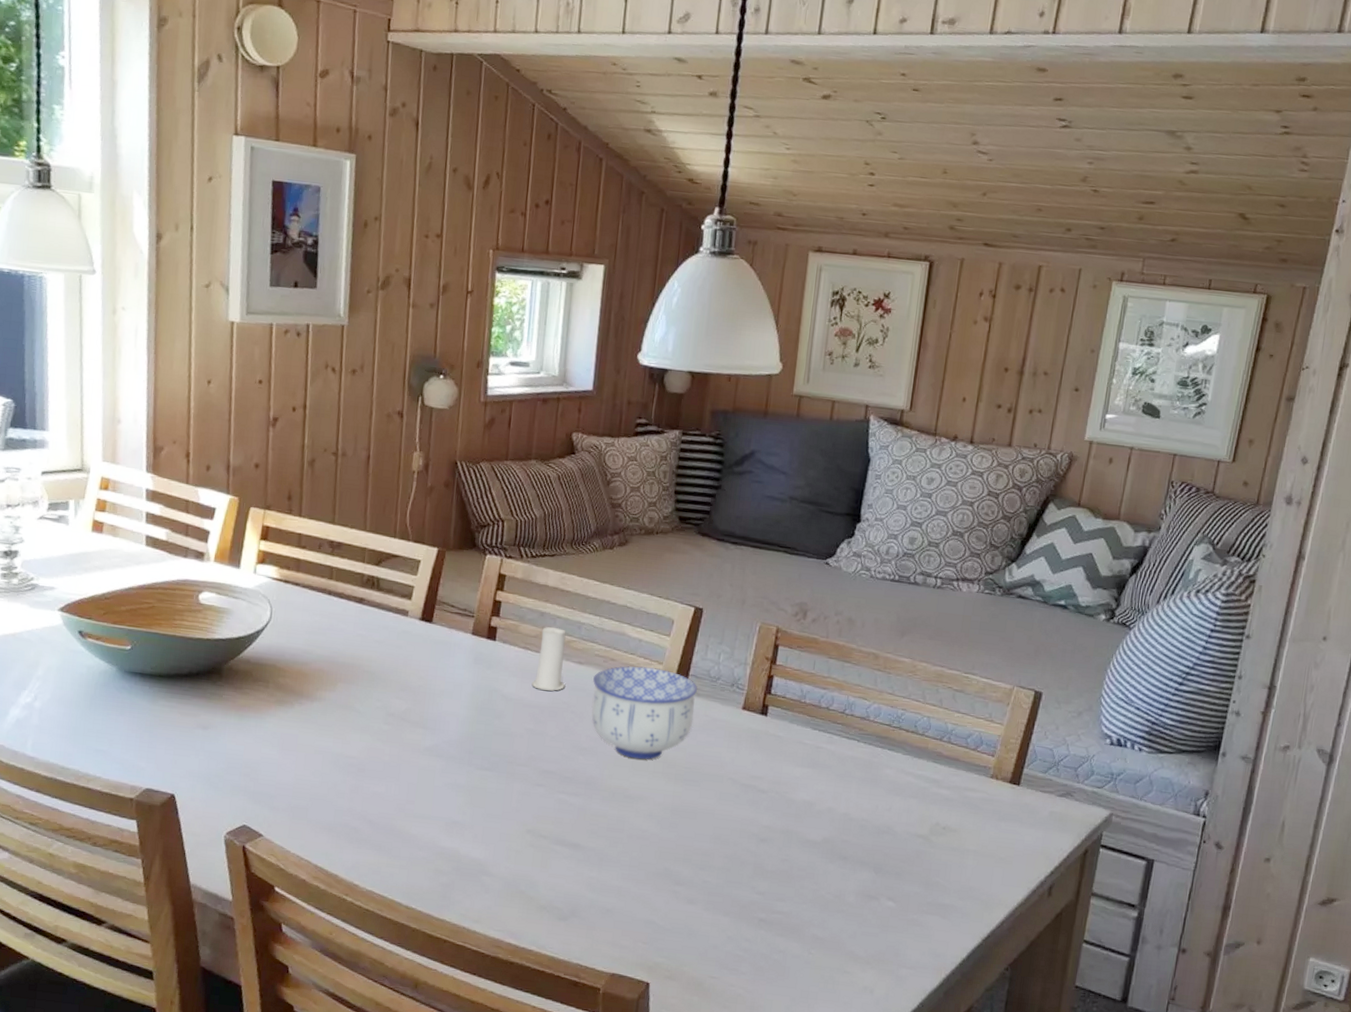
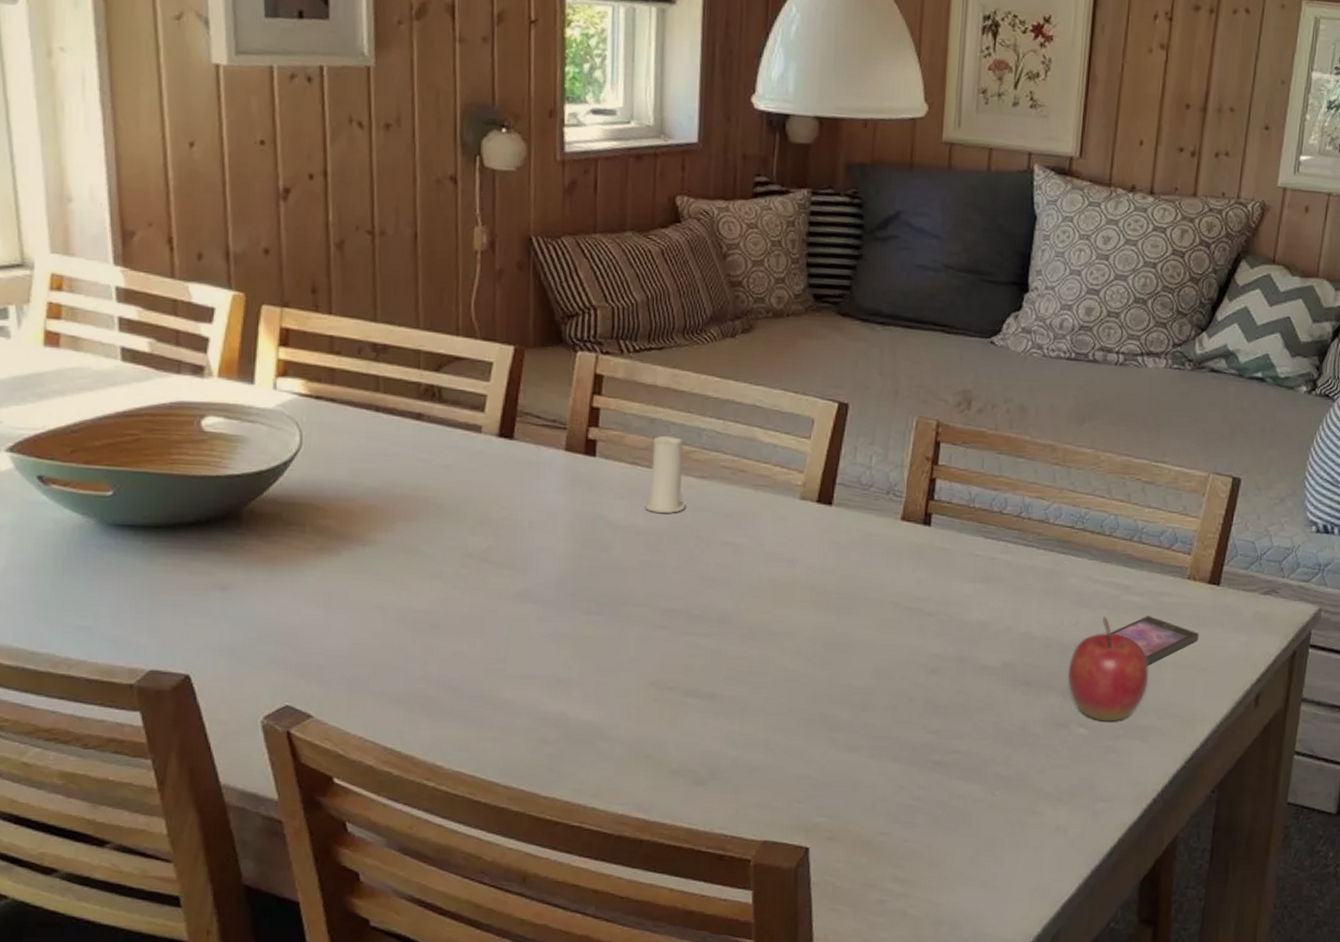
bowl: present [591,666,698,760] -> none [719,476,848,588]
apple: none [880,805,952,898] -> present [1068,617,1149,722]
smartphone: none [919,807,999,851] -> present [1110,616,1199,666]

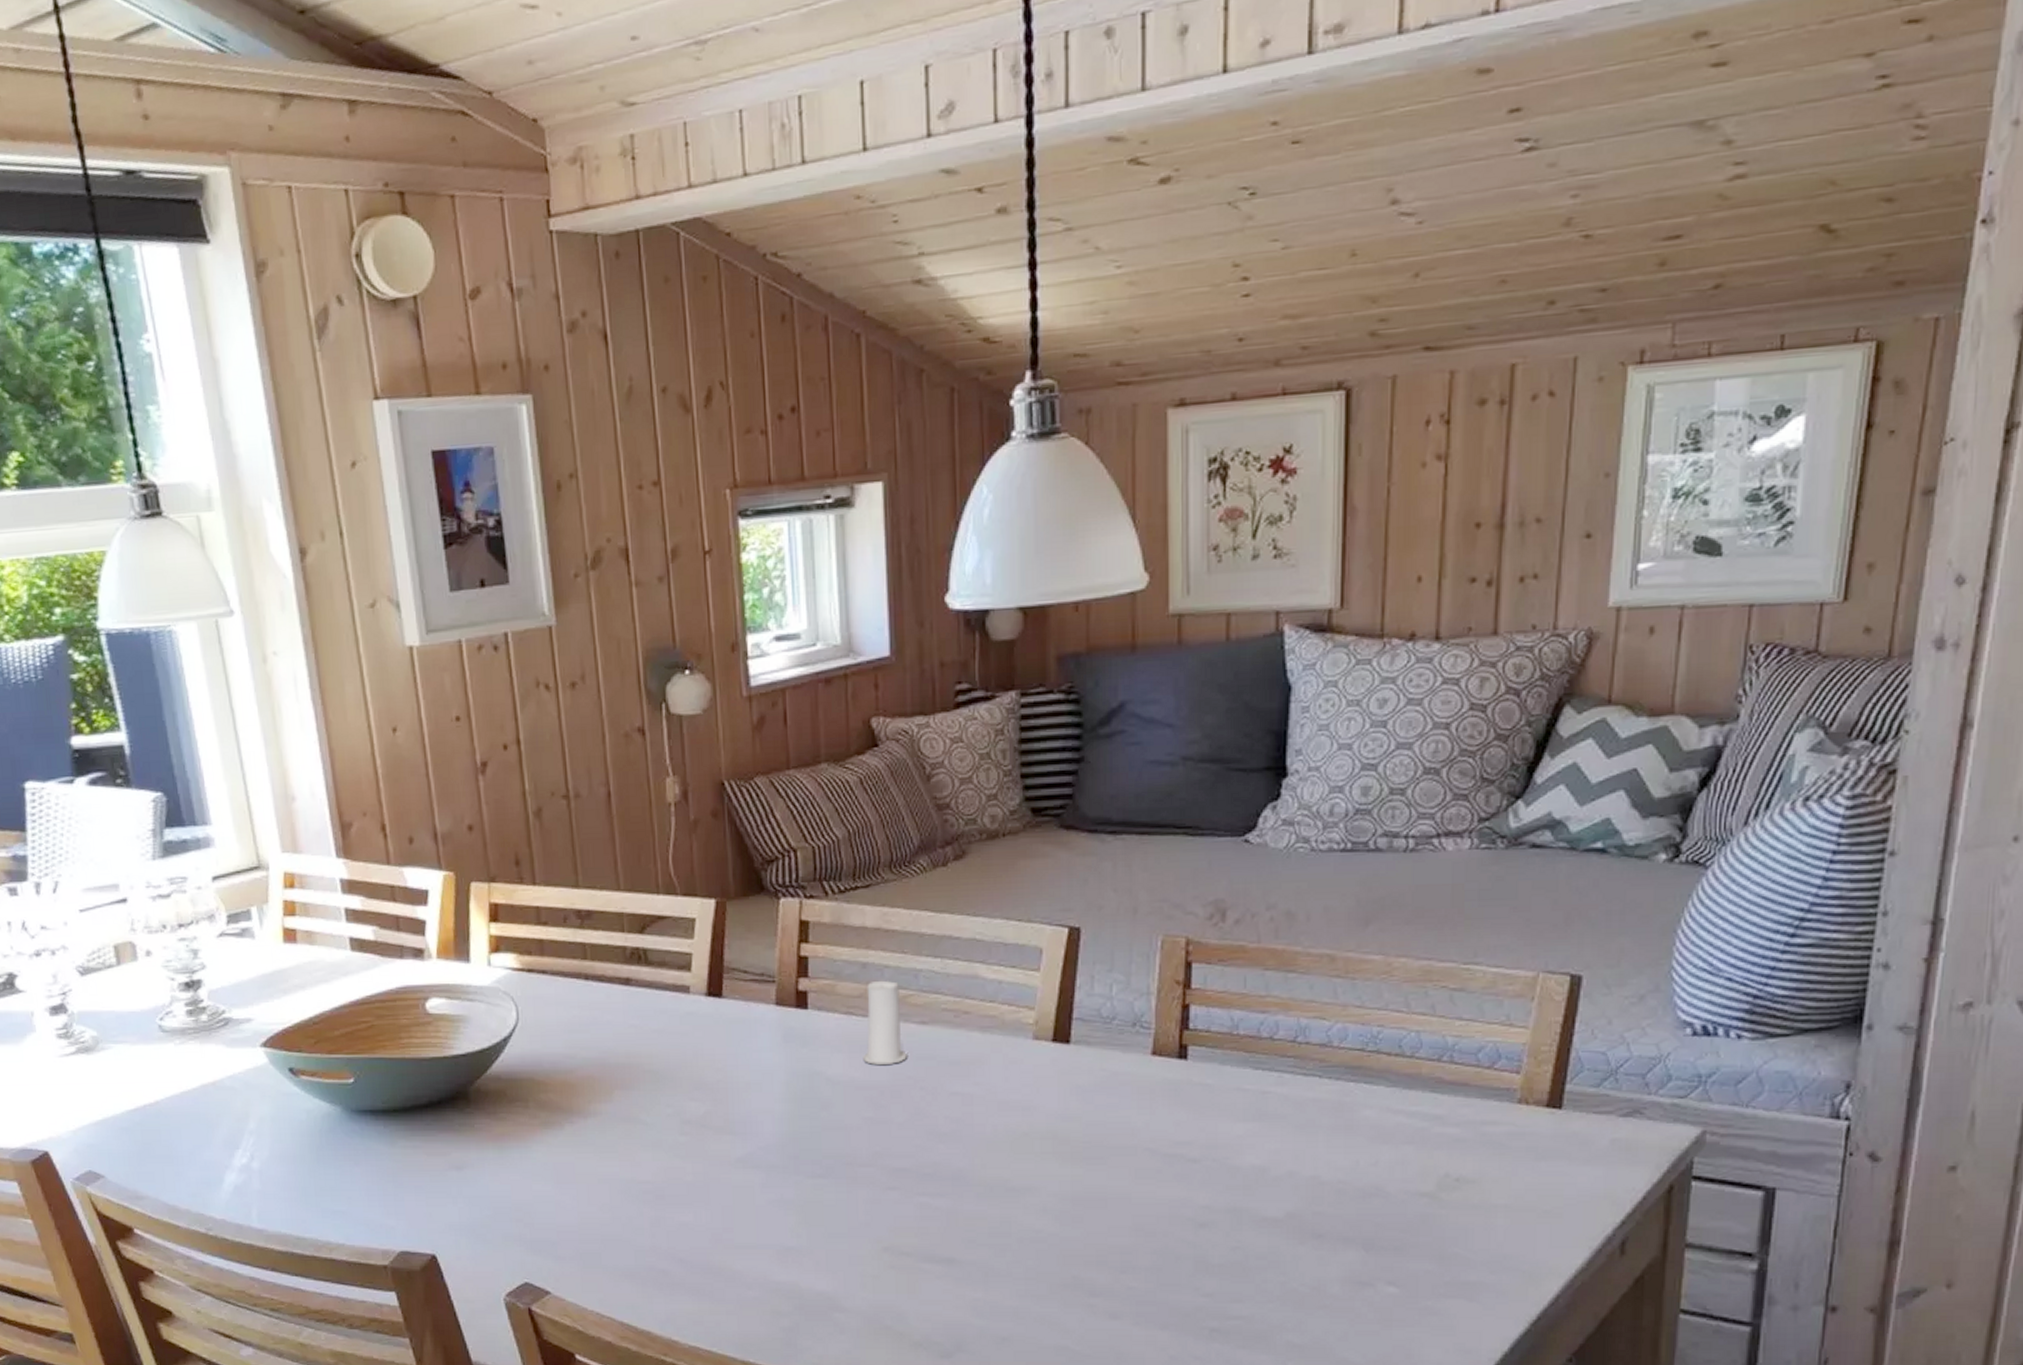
apple: present [1068,617,1149,722] -> none [1370,1154,1474,1278]
smartphone: present [1110,616,1199,666] -> none [1420,1150,1538,1210]

